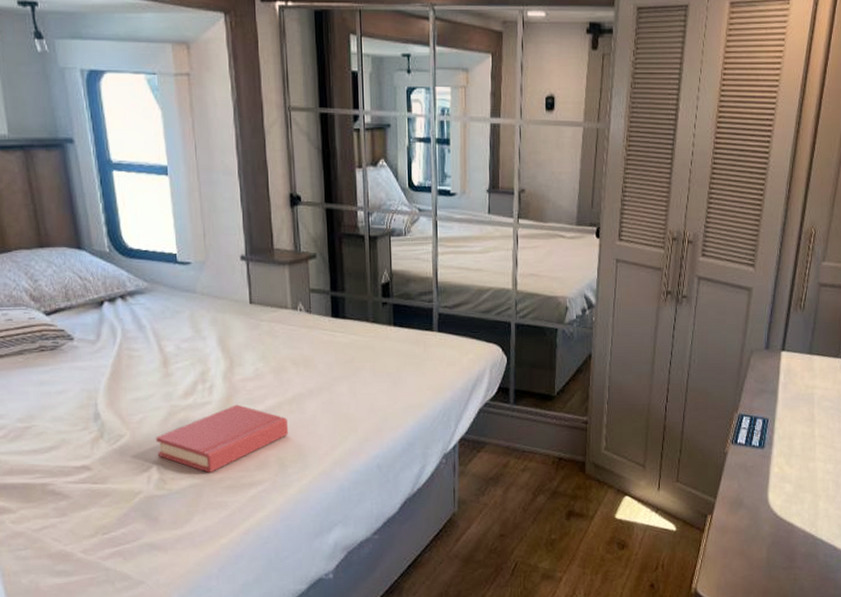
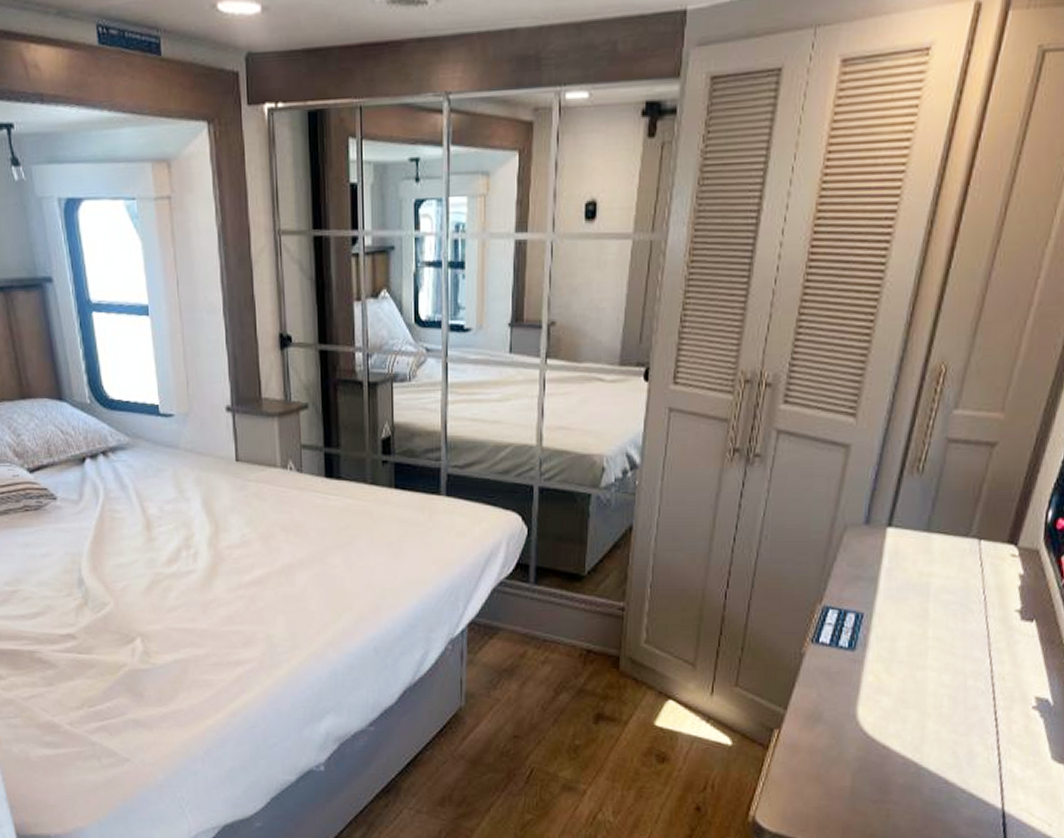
hardback book: present [156,404,289,473] -> none [140,574,278,648]

